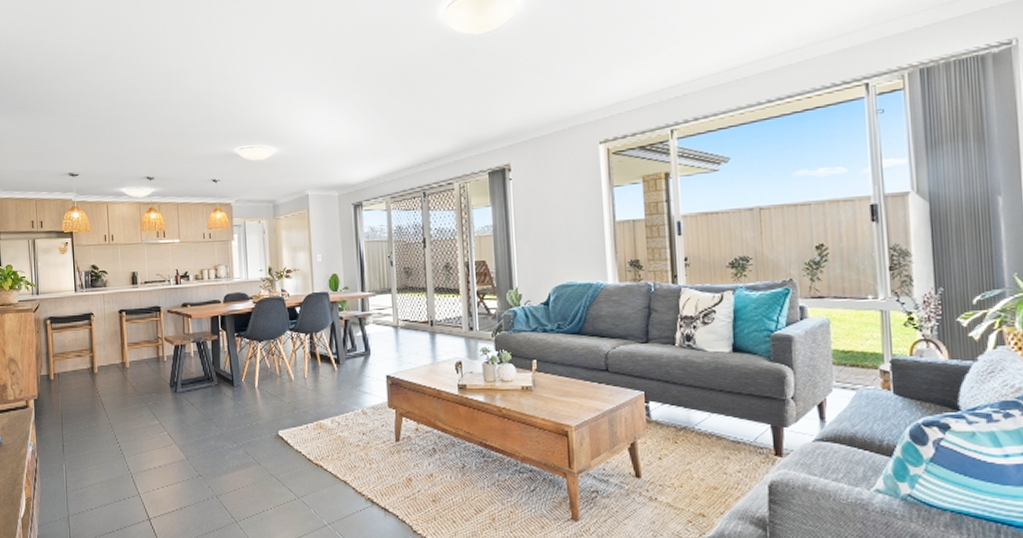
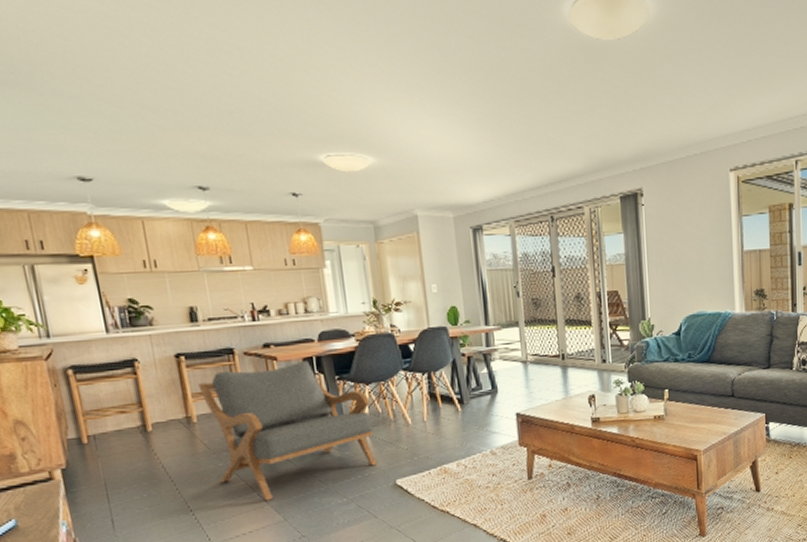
armchair: none [132,318,263,440] -> present [198,360,377,501]

